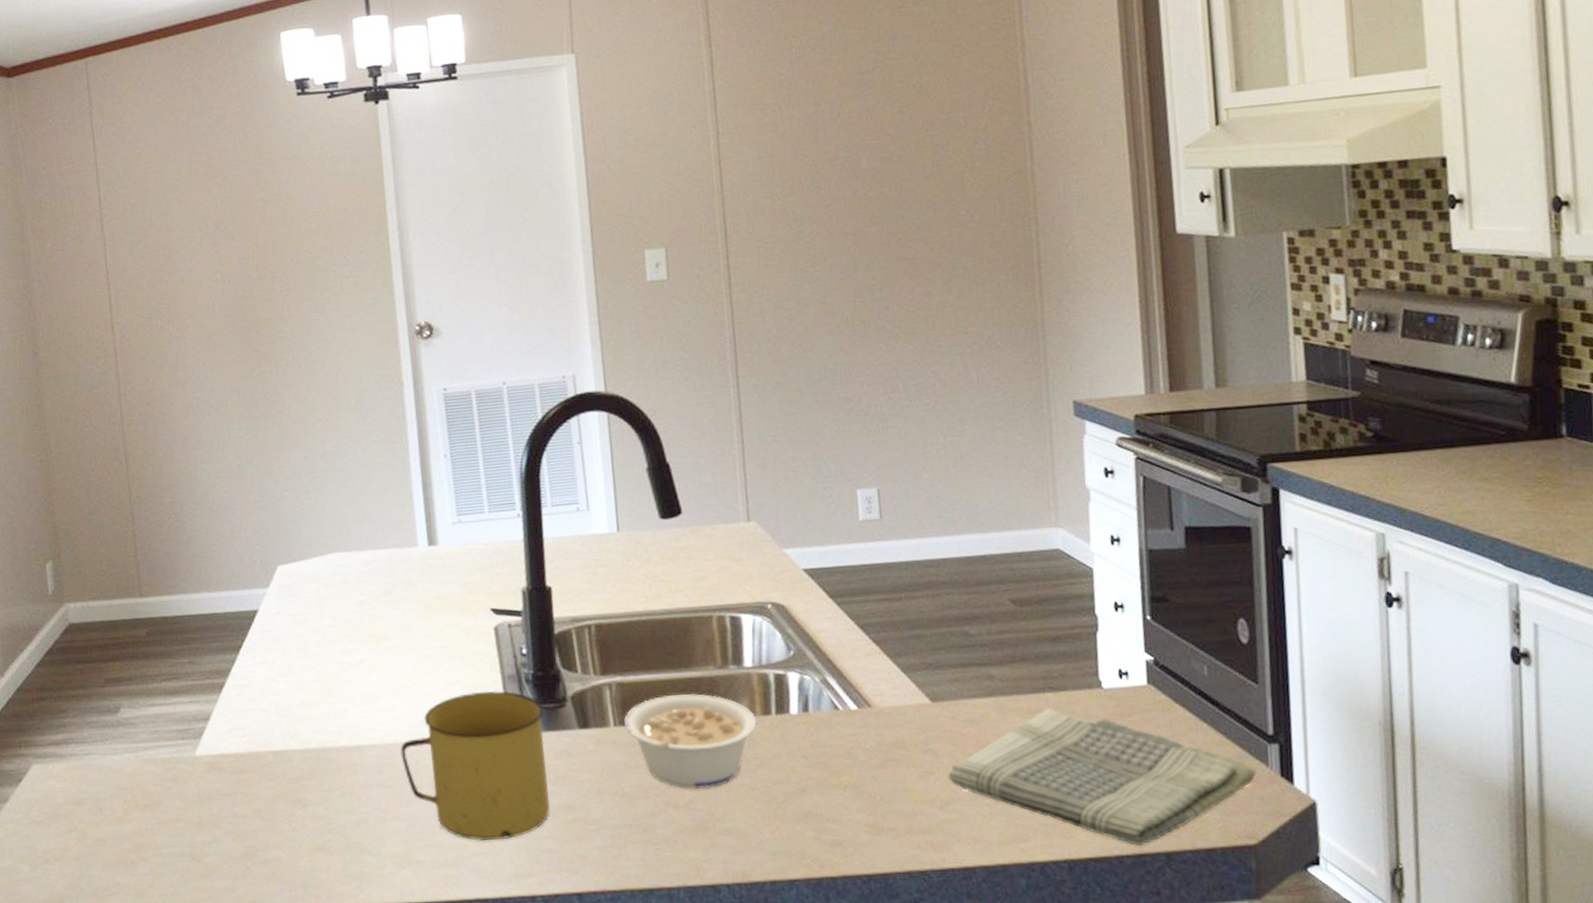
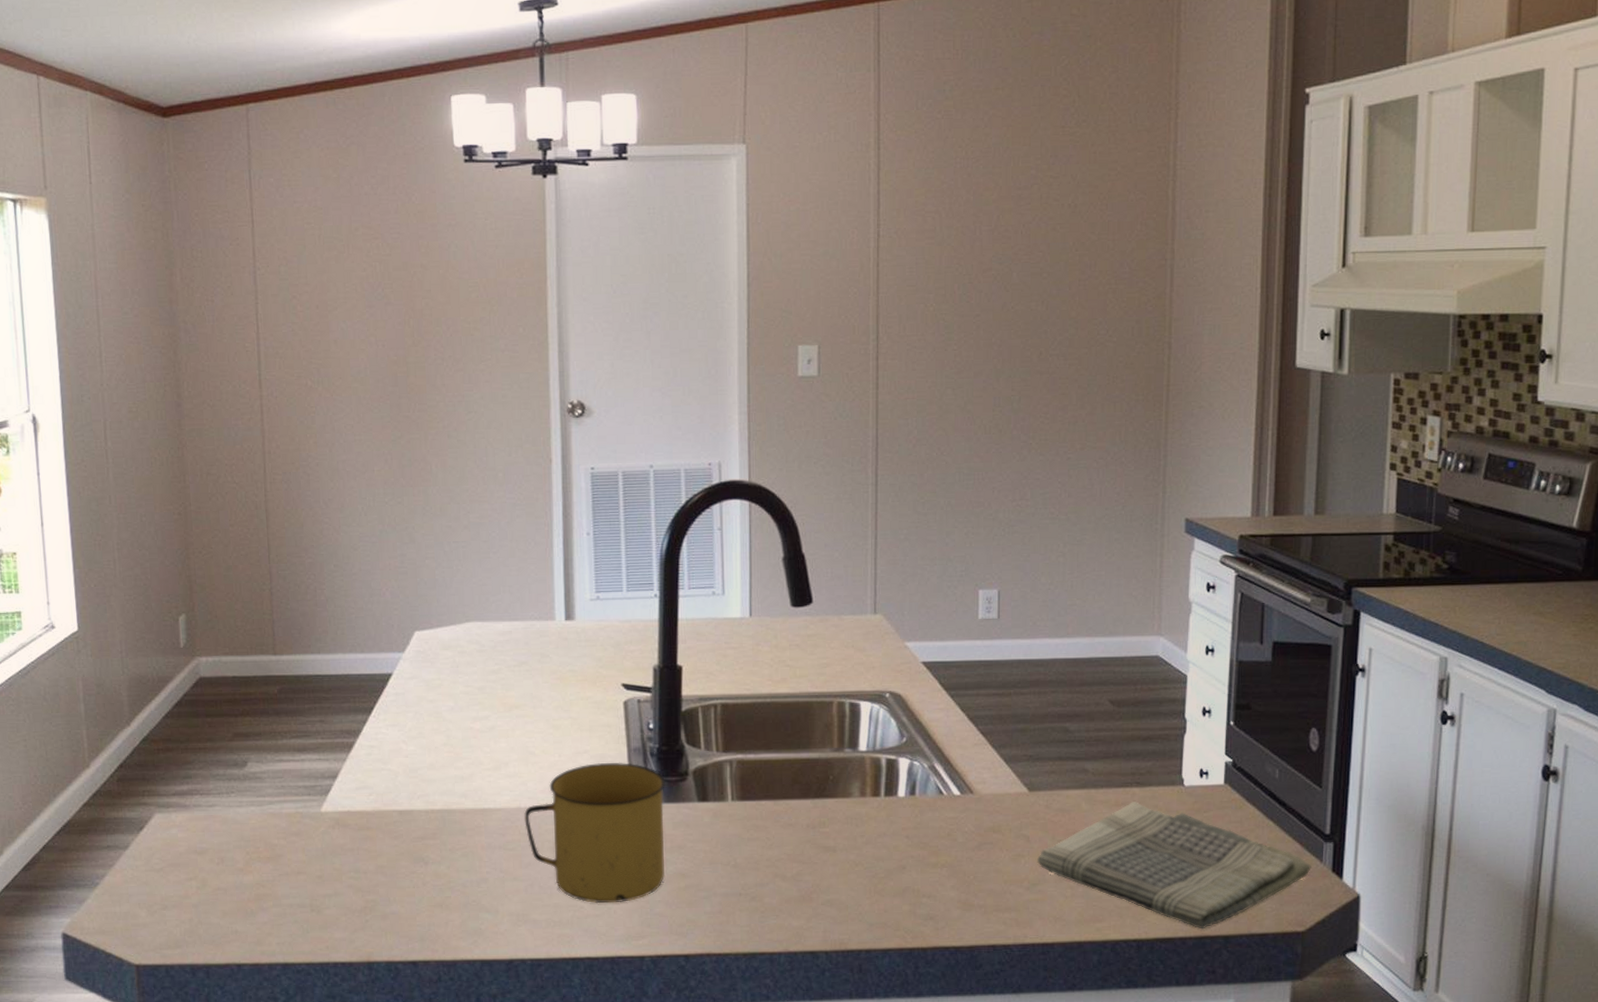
legume: present [623,694,757,790] -> none [741,774,866,863]

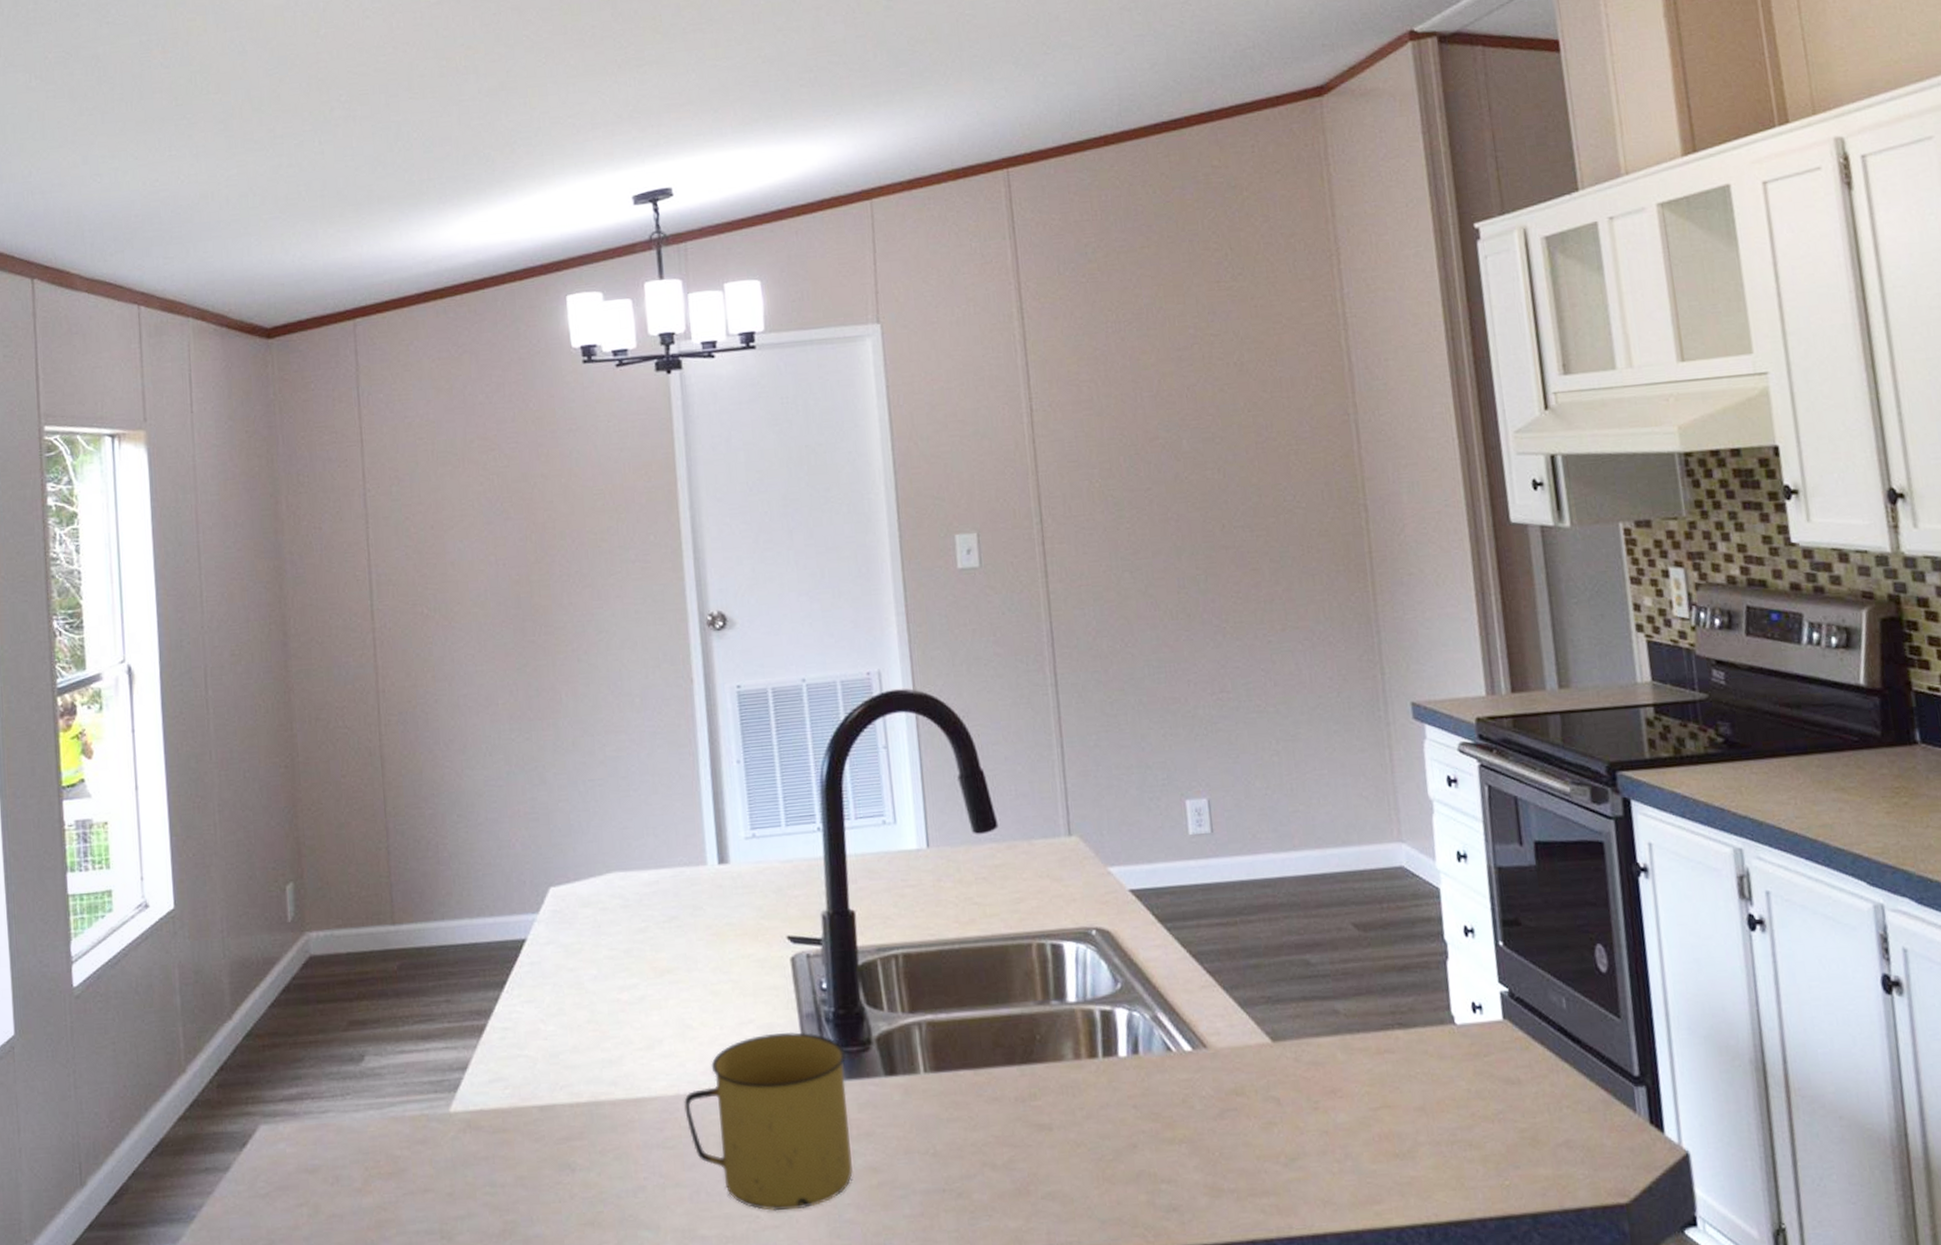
dish towel: present [1037,802,1311,929] -> none [1293,1047,1624,1207]

